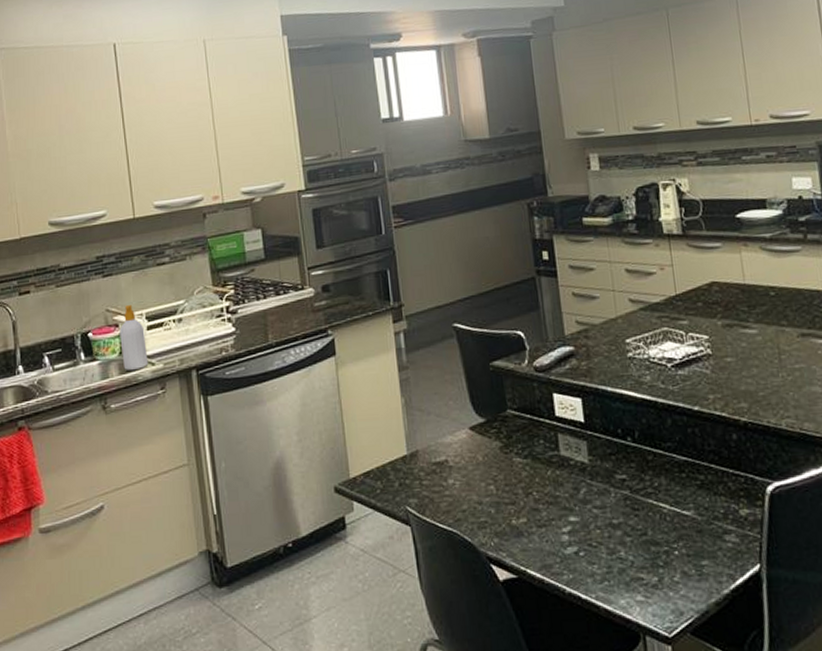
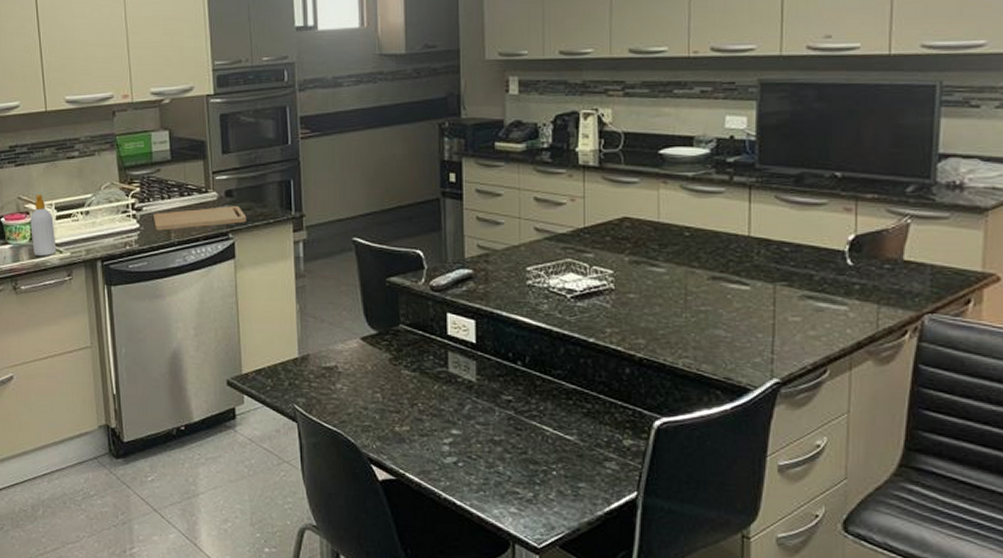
cutting board: none [249,301,345,333] -> present [154,206,247,231]

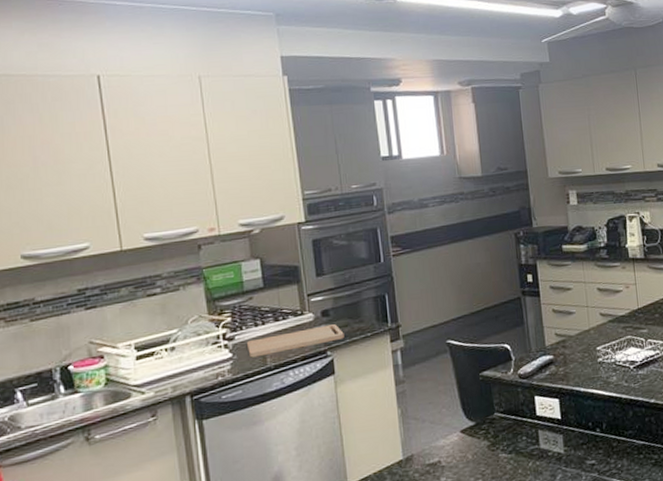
soap bottle: present [30,195,57,257] -> none [105,336,138,401]

